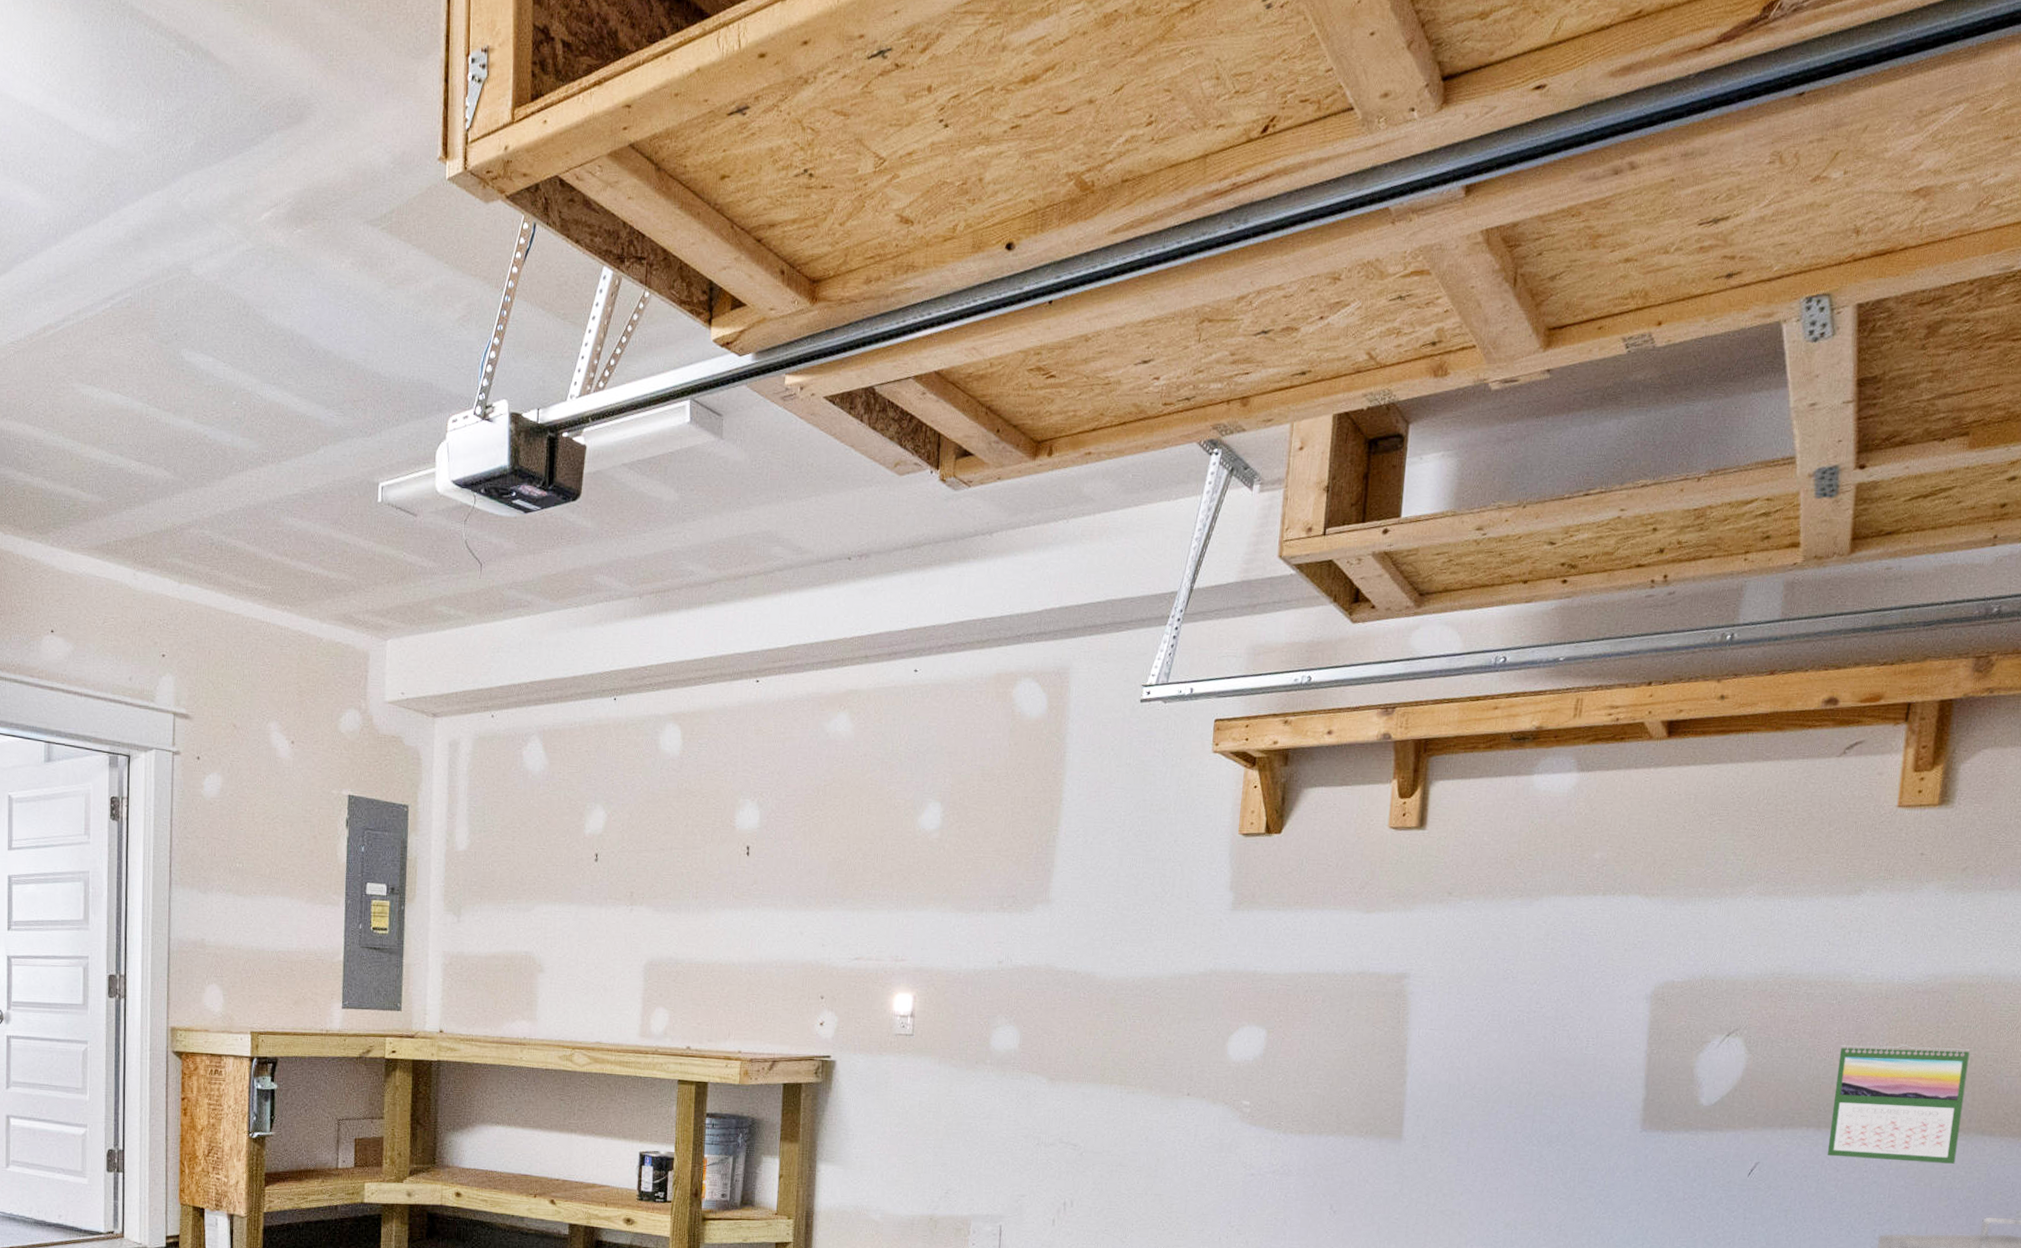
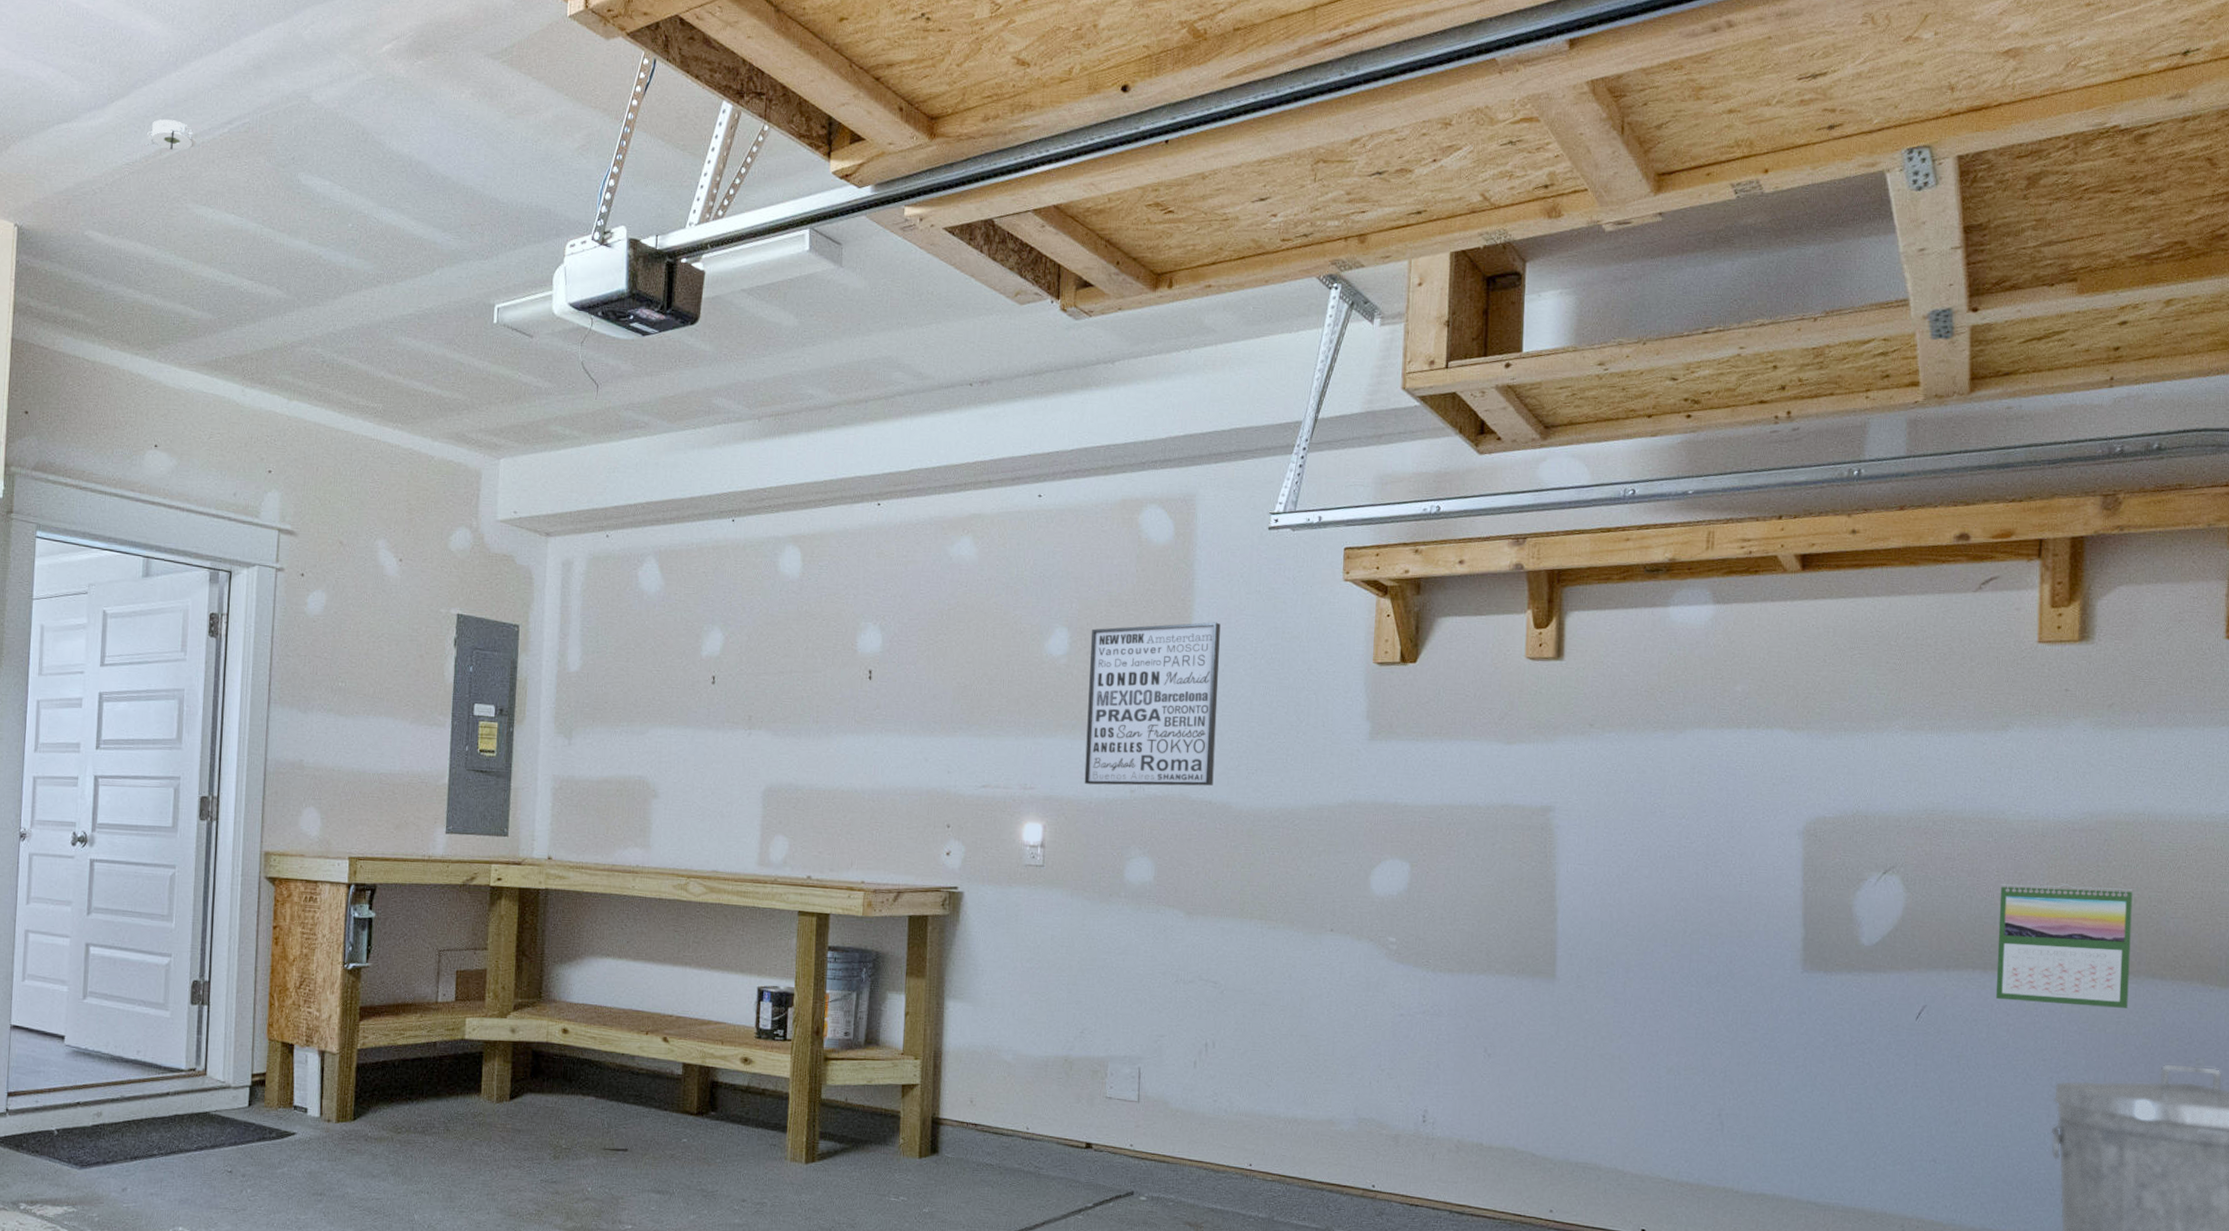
smoke detector: none [28,295,80,328] -> present [144,119,197,150]
wall art: none [953,795,1090,957] -> present [1084,622,1221,787]

